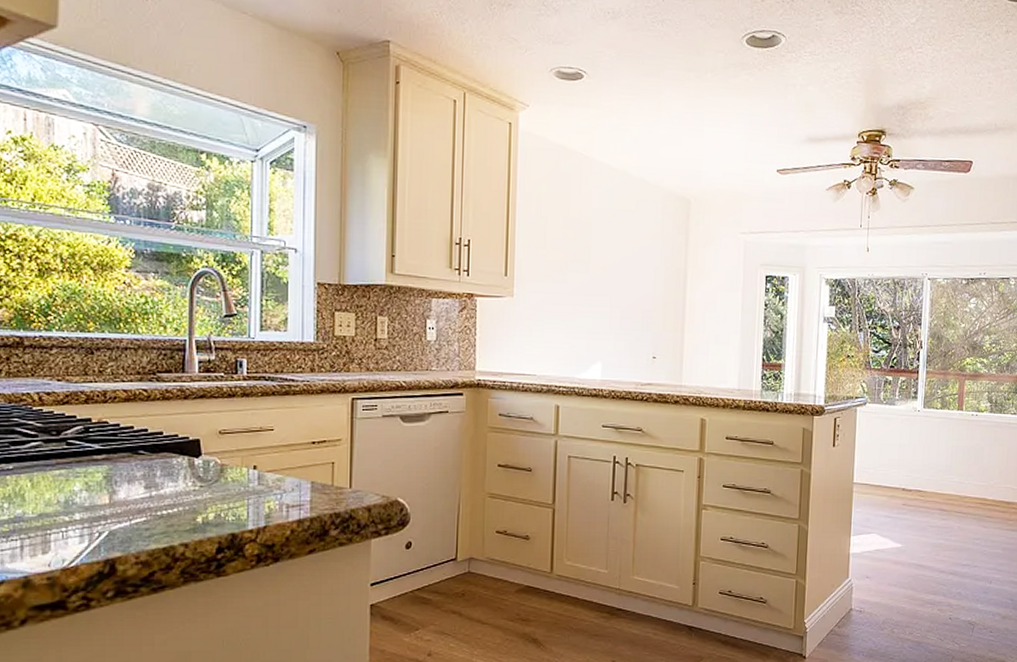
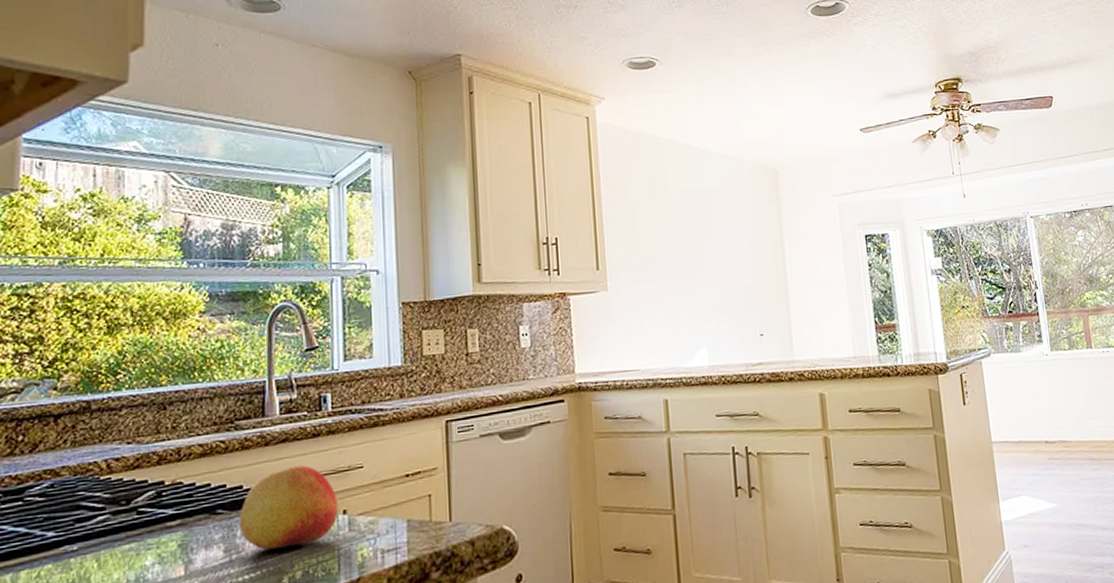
apple: none [159,420,249,491] -> present [239,465,338,550]

